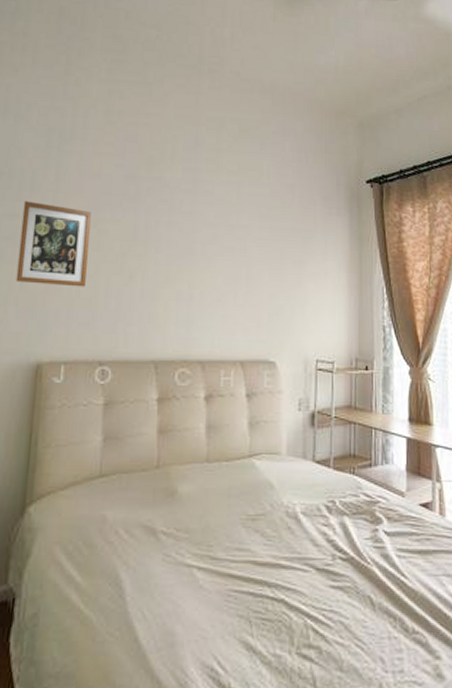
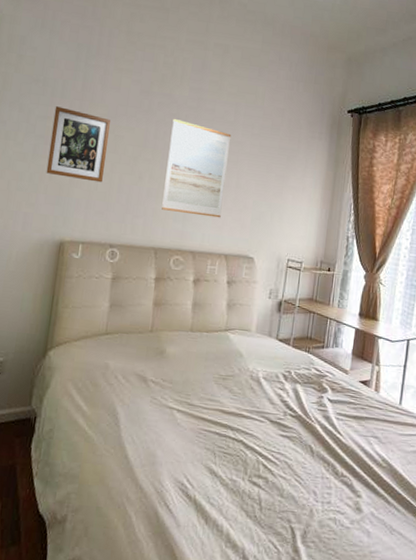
wall art: none [160,204,236,318] -> present [162,118,232,218]

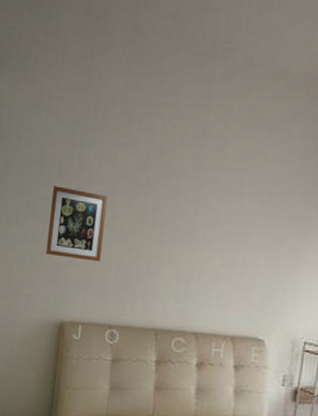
wall art: present [162,118,232,218] -> none [161,190,237,297]

